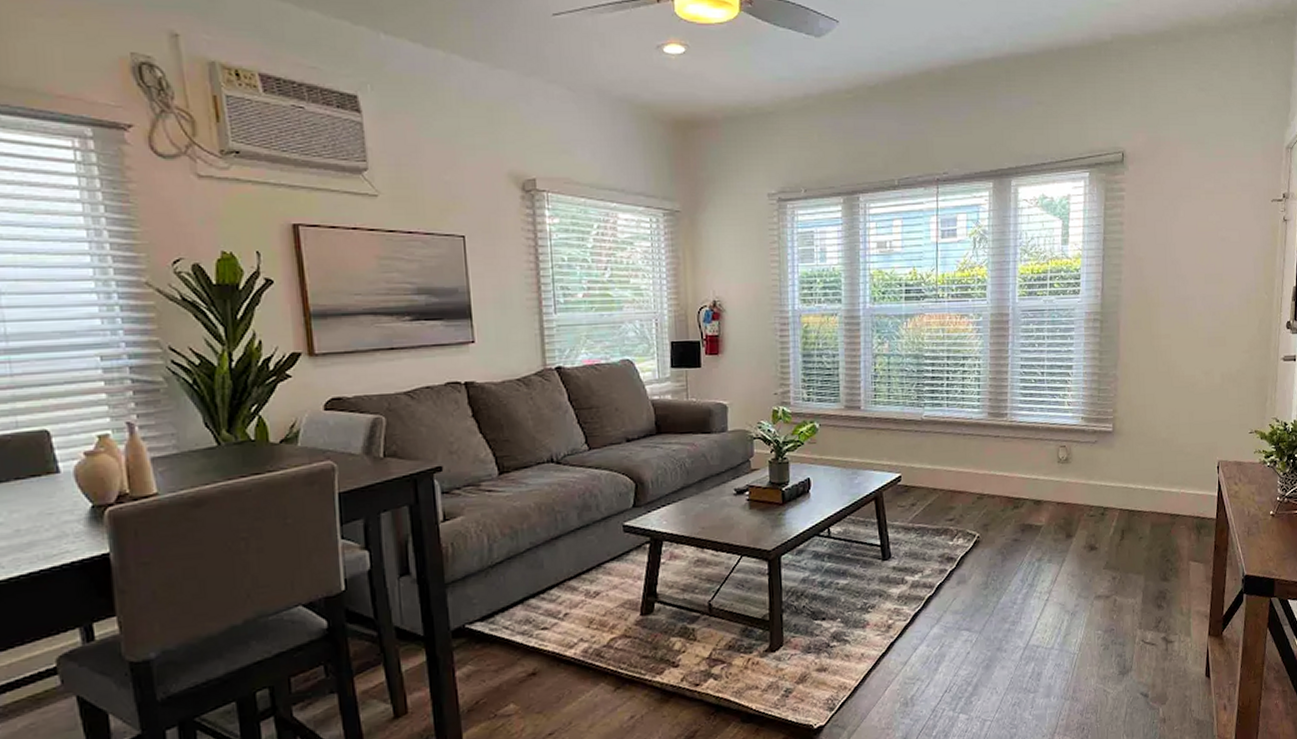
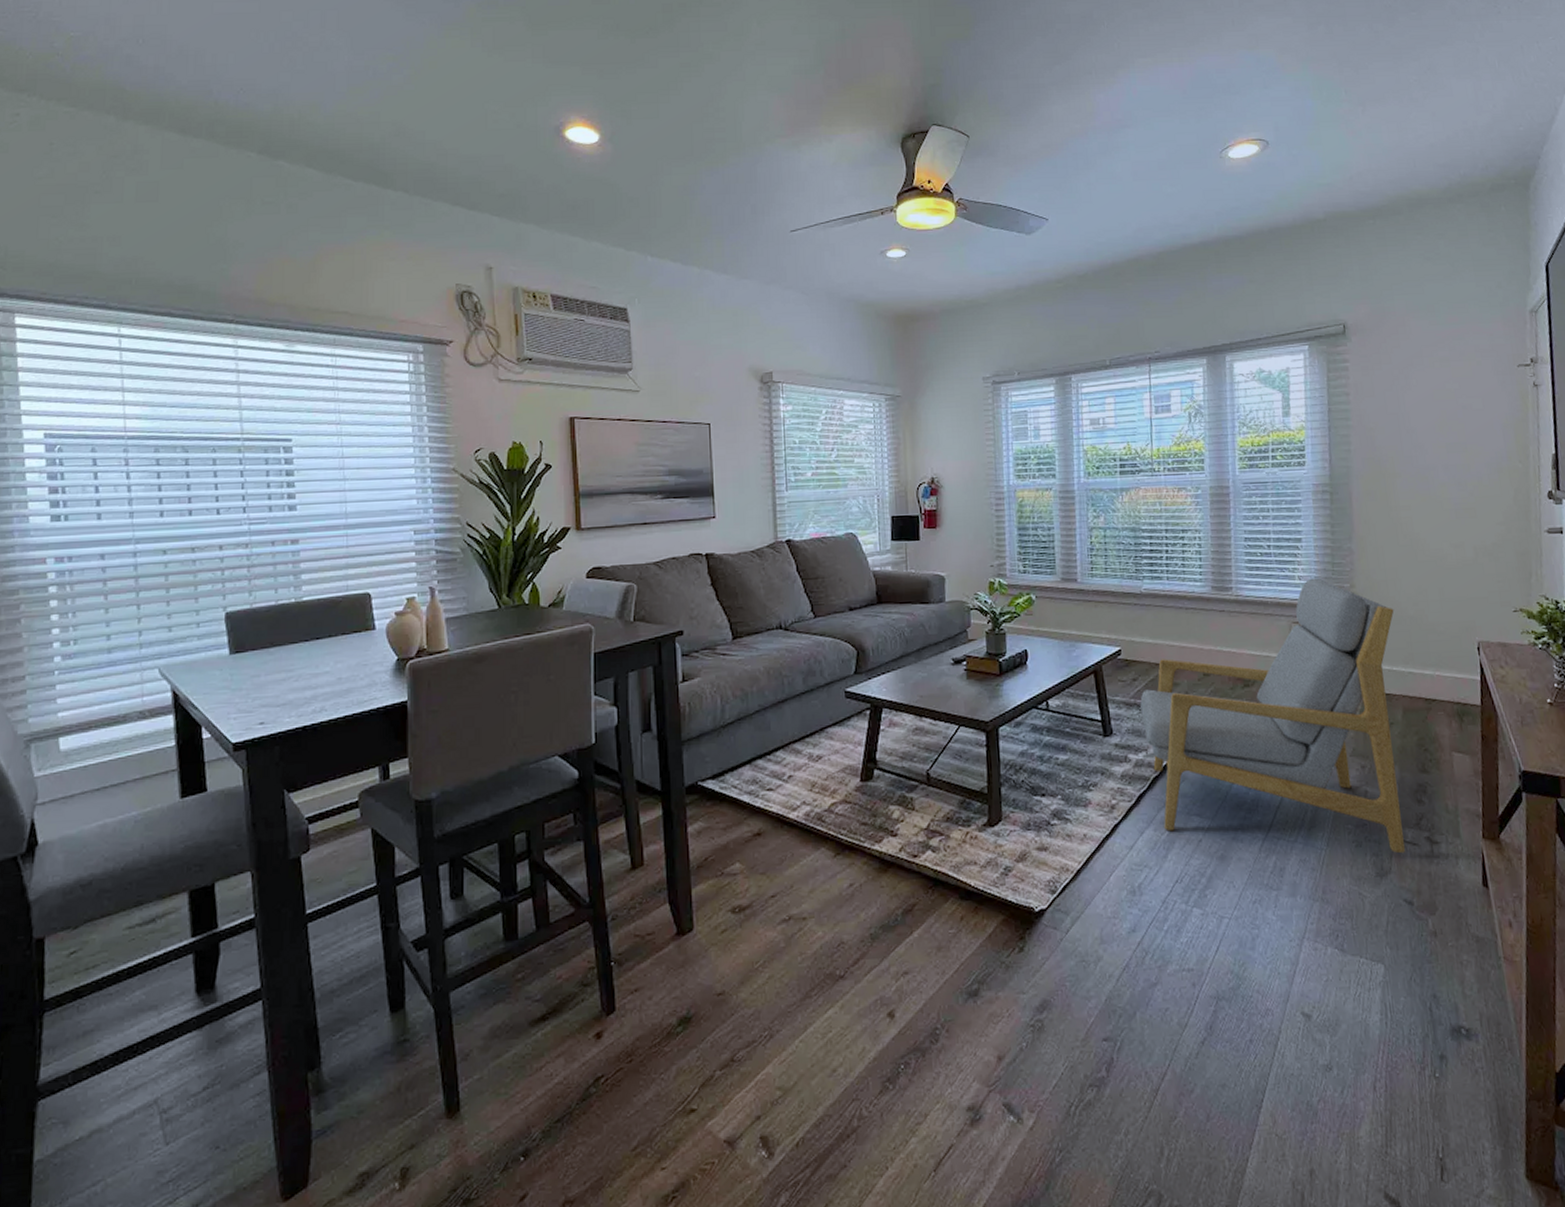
armchair: none [917,403,1150,654] -> present [1140,578,1405,854]

